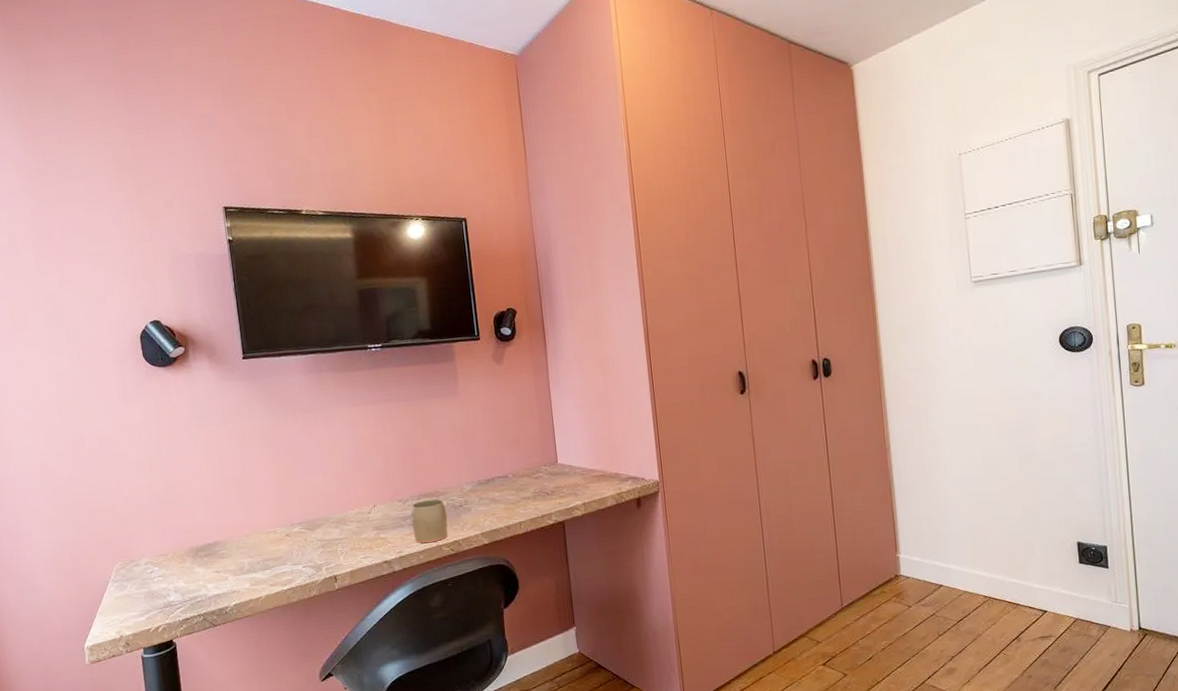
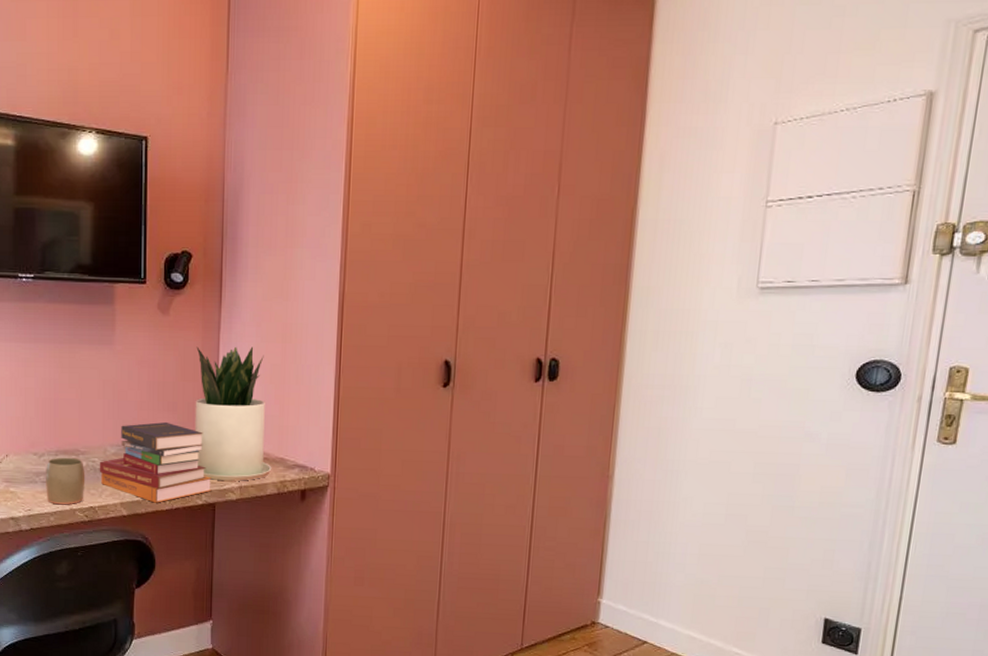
books: none [458,456,560,529] -> present [99,422,212,503]
planter: none [530,381,609,501] -> present [195,346,272,481]

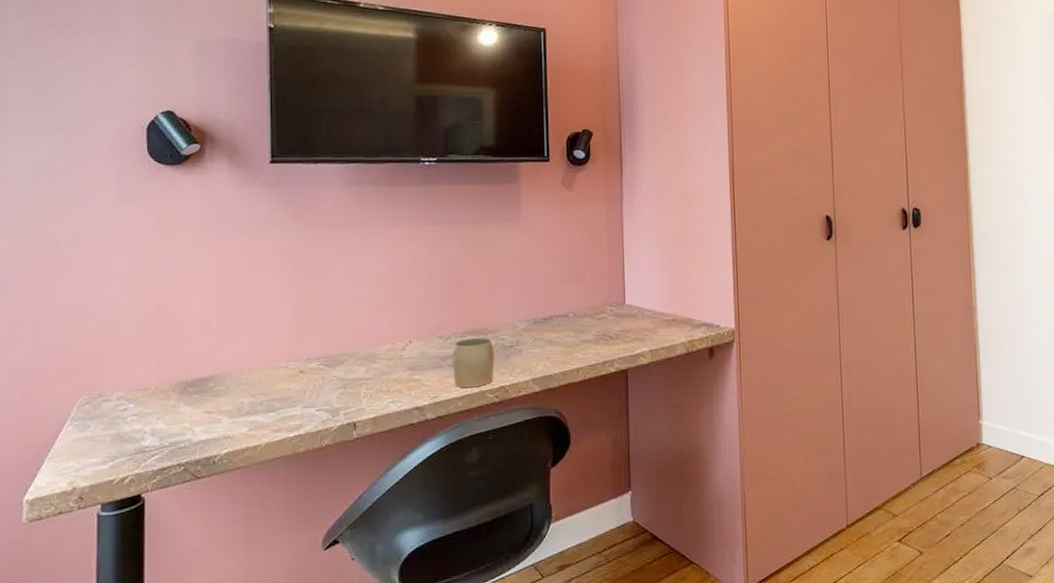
books: present [99,422,212,503] -> none [508,293,624,376]
planter: present [195,346,272,481] -> none [601,214,680,346]

